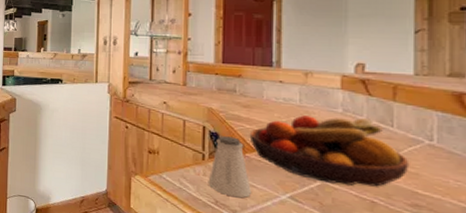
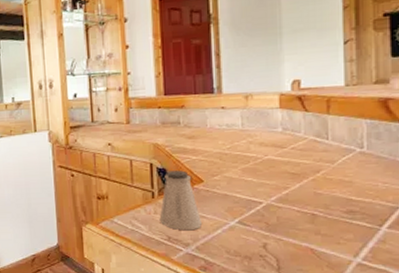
fruit bowl: present [249,115,410,187] -> none [196,134,344,203]

